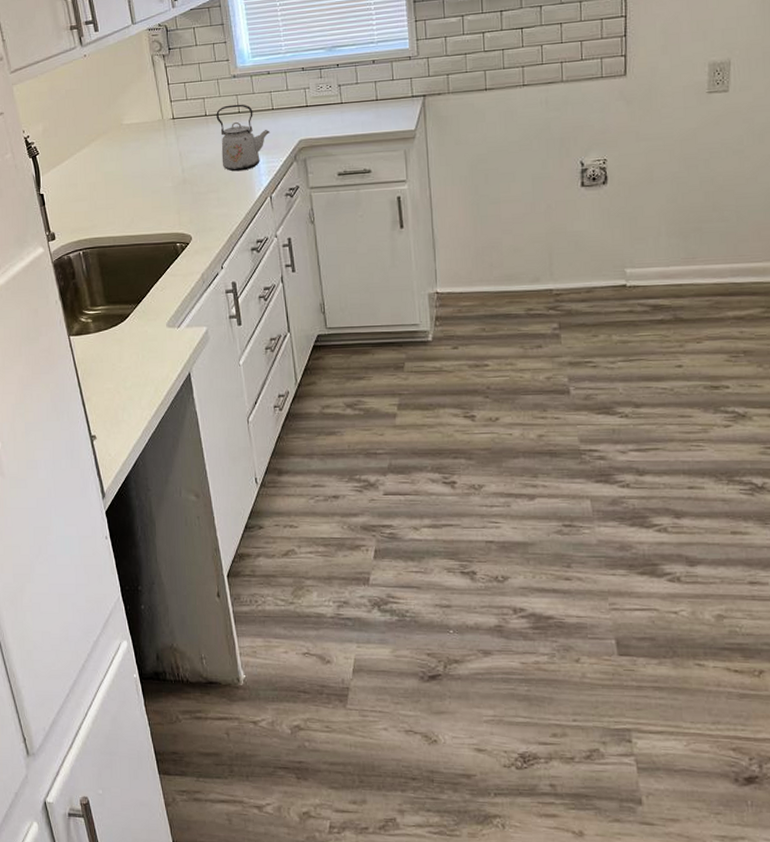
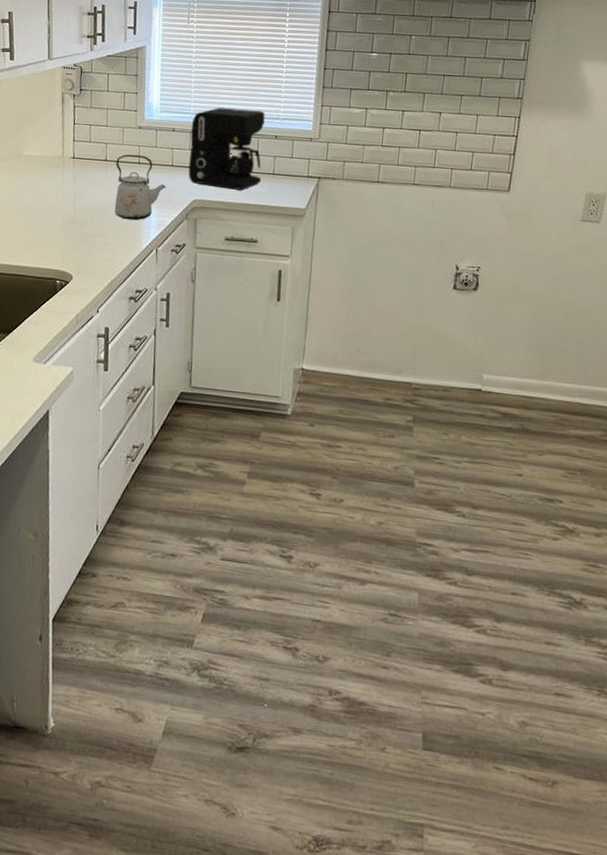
coffee maker: none [285,37,365,124] -> present [188,107,265,190]

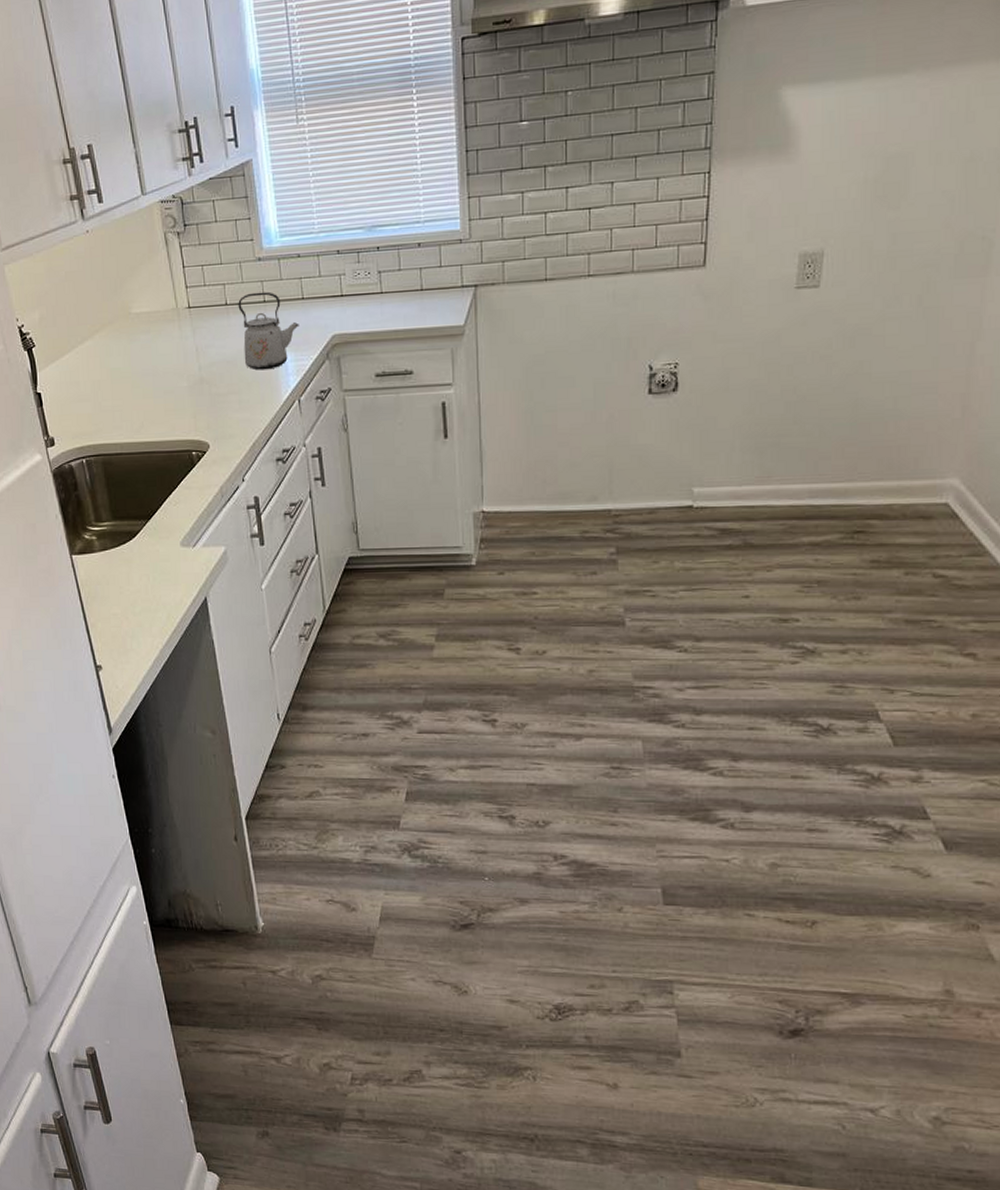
coffee maker: present [188,107,265,190] -> none [318,216,407,316]

